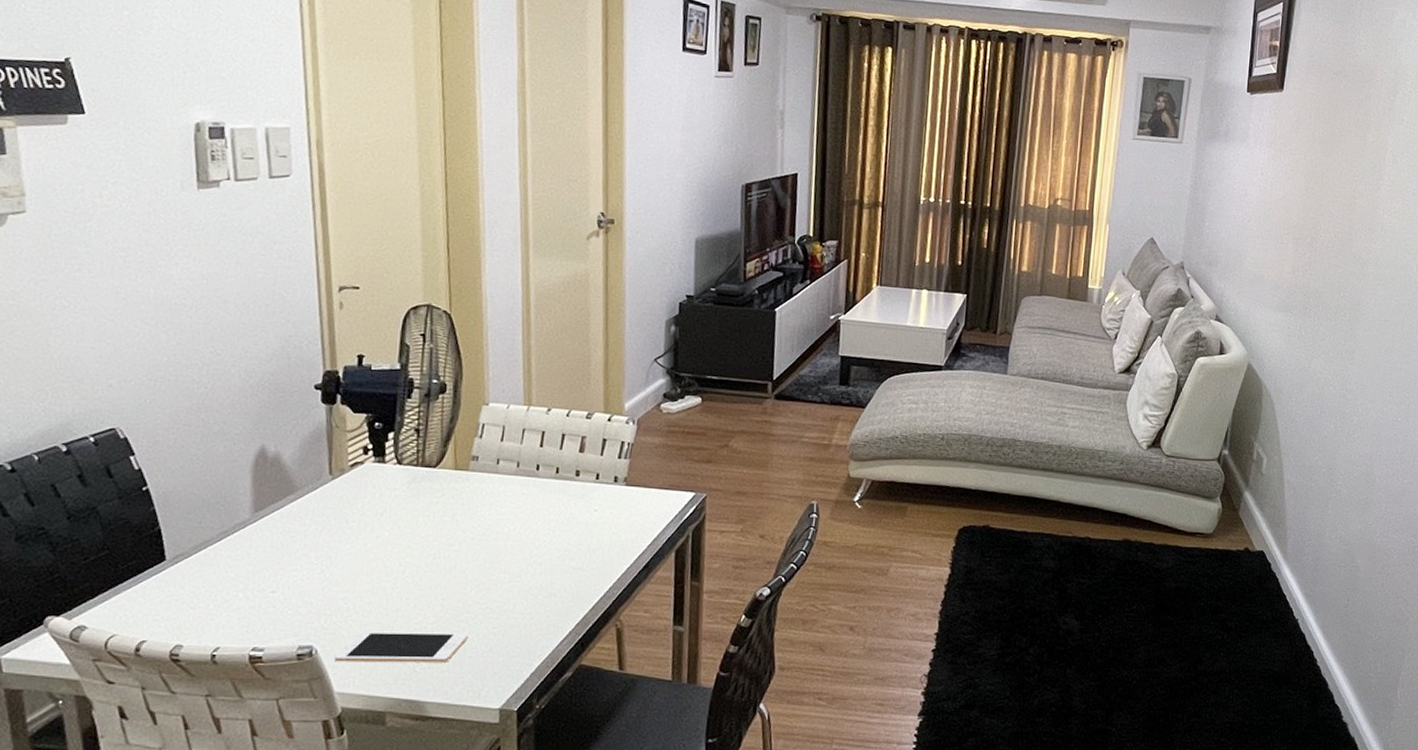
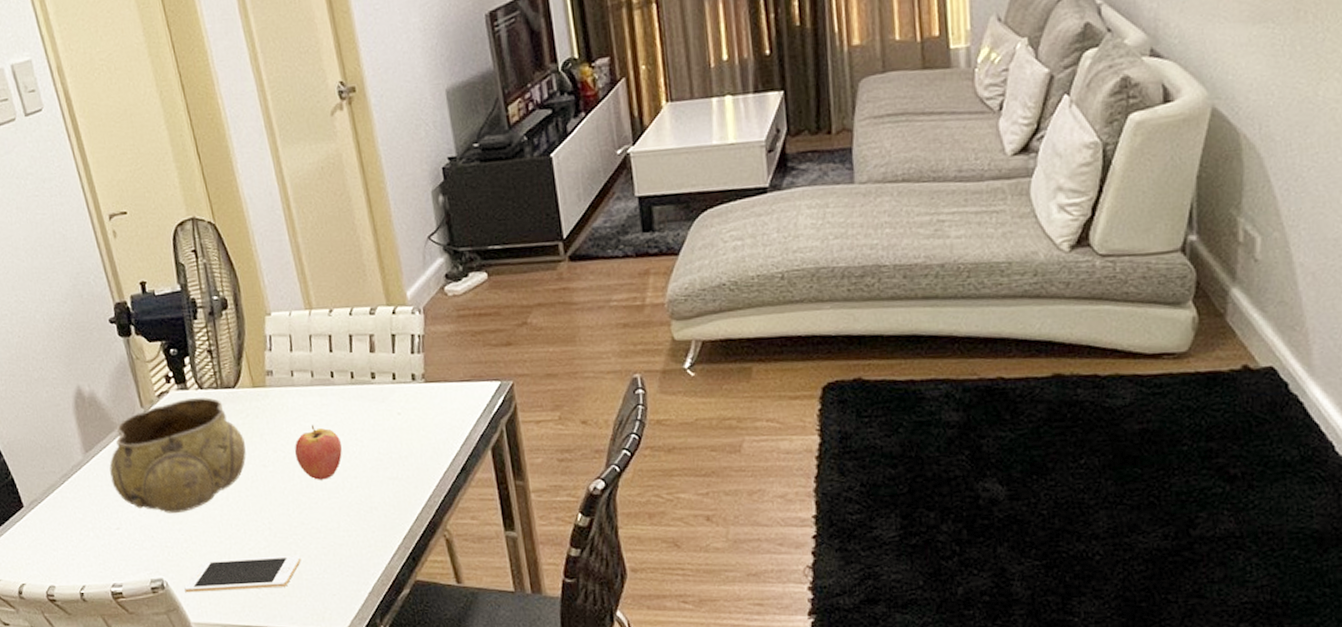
decorative bowl: none [277,472,435,582] -> present [109,397,246,513]
fruit: none [484,511,534,564] -> present [294,425,342,480]

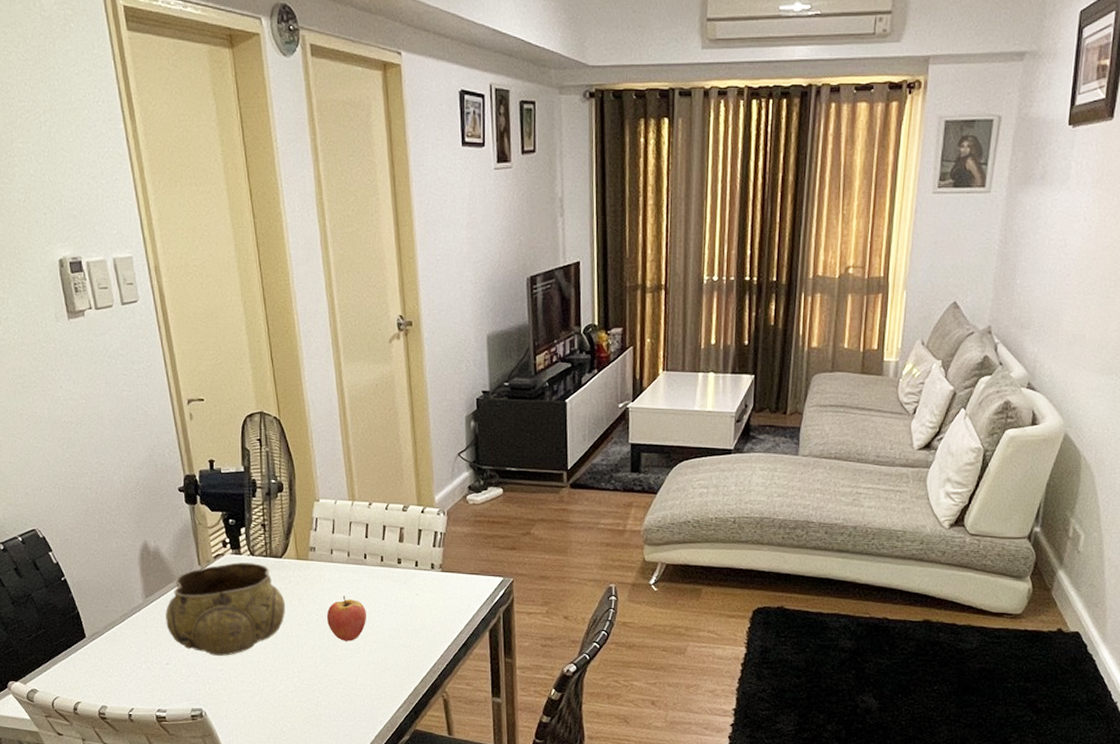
cell phone: present [184,556,301,593] -> none [220,697,322,725]

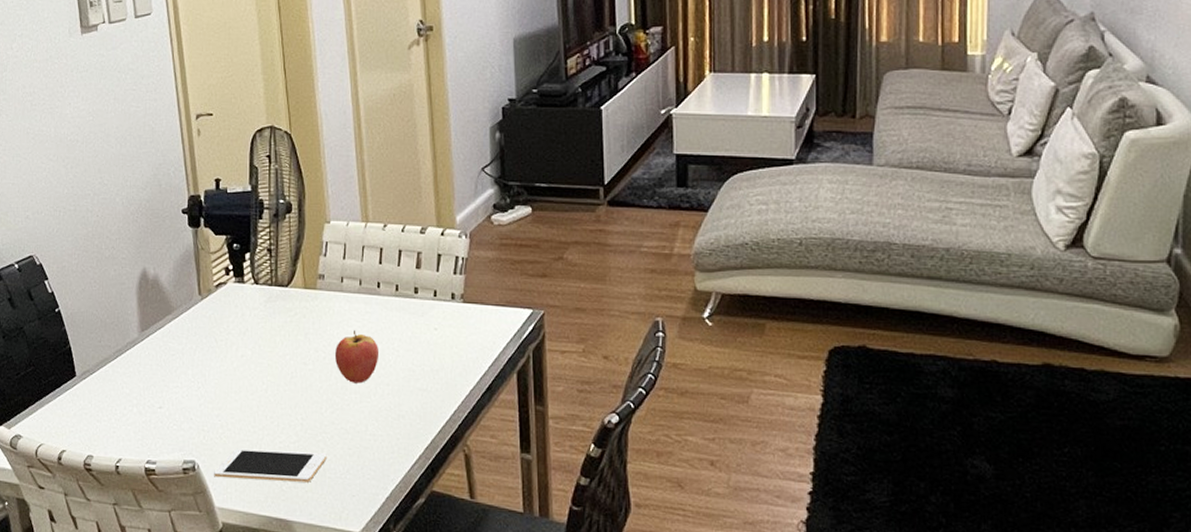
decorative bowl: present [165,562,285,656] -> none [161,292,290,399]
cell phone: none [220,697,322,725] -> present [214,448,327,482]

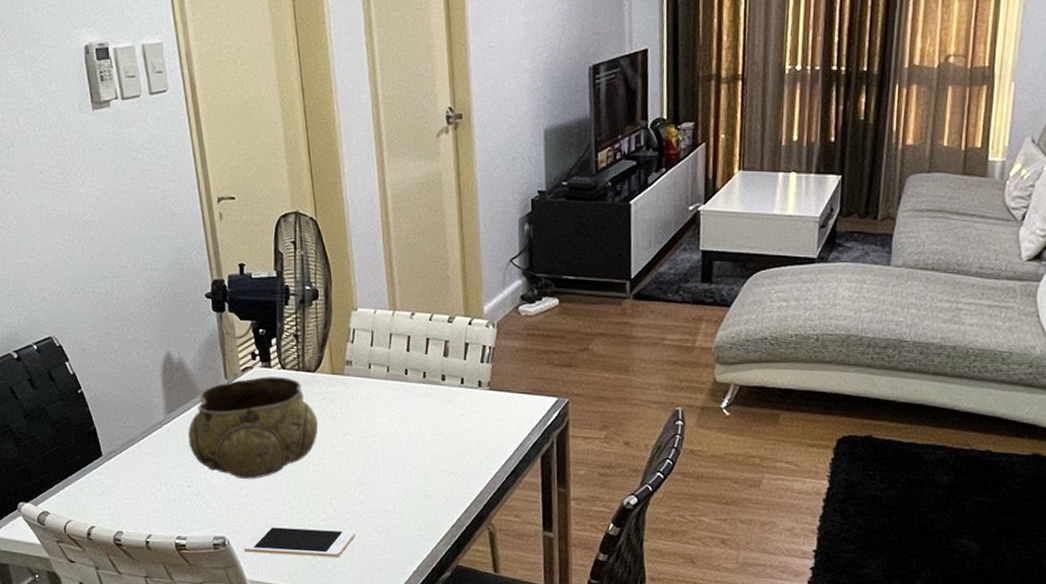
decorative bowl: none [161,292,290,399] -> present [188,376,318,479]
fruit: present [334,330,380,384] -> none [362,415,407,466]

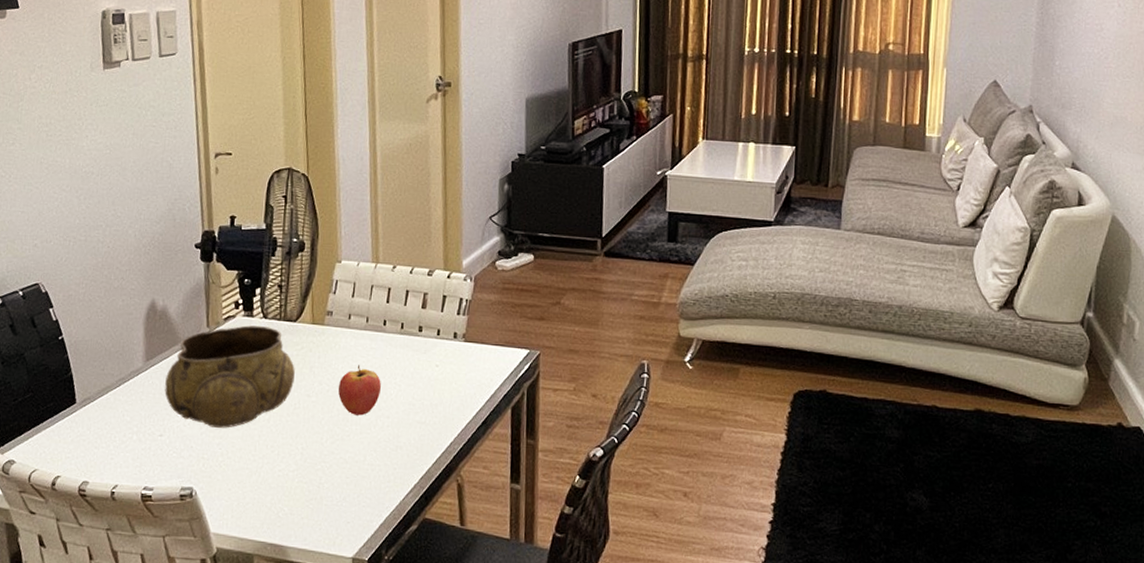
cell phone: present [244,525,356,557] -> none [211,476,325,509]
fruit: none [362,415,407,466] -> present [338,365,382,416]

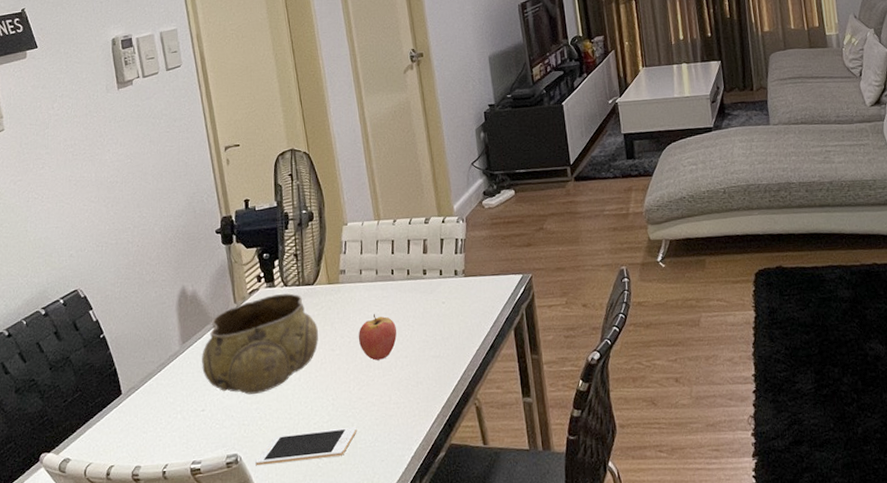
cell phone: none [211,476,325,509] -> present [255,427,357,466]

